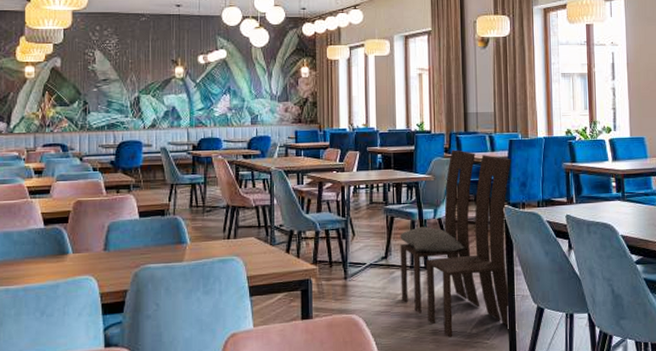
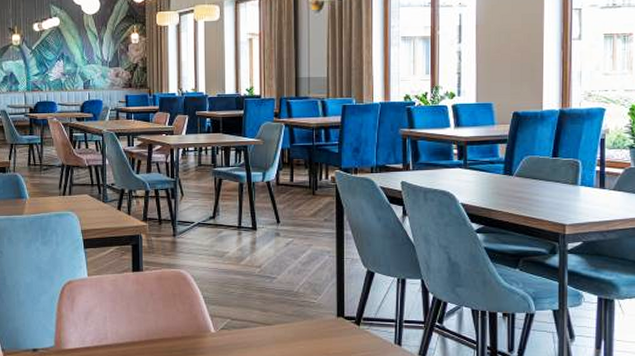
dining chair: present [400,150,511,337] -> none [228,114,344,295]

